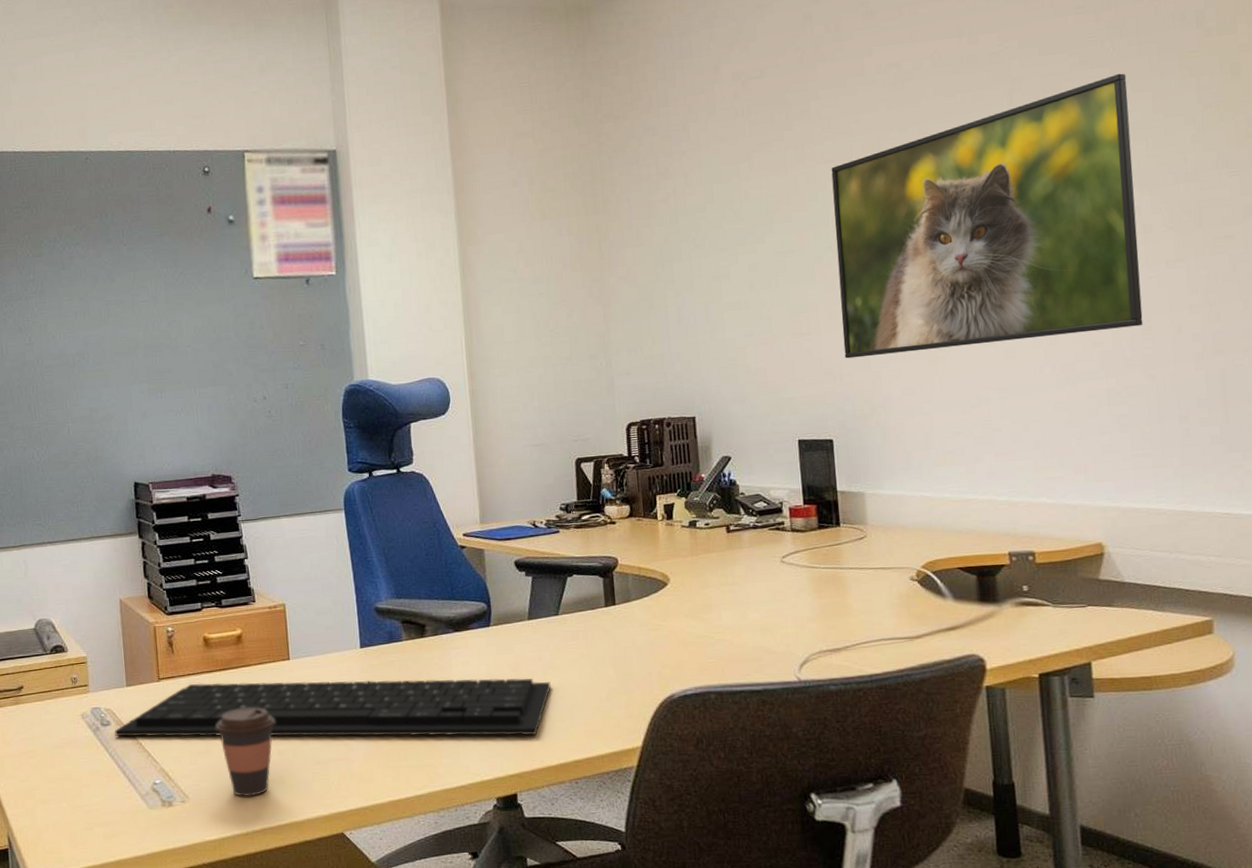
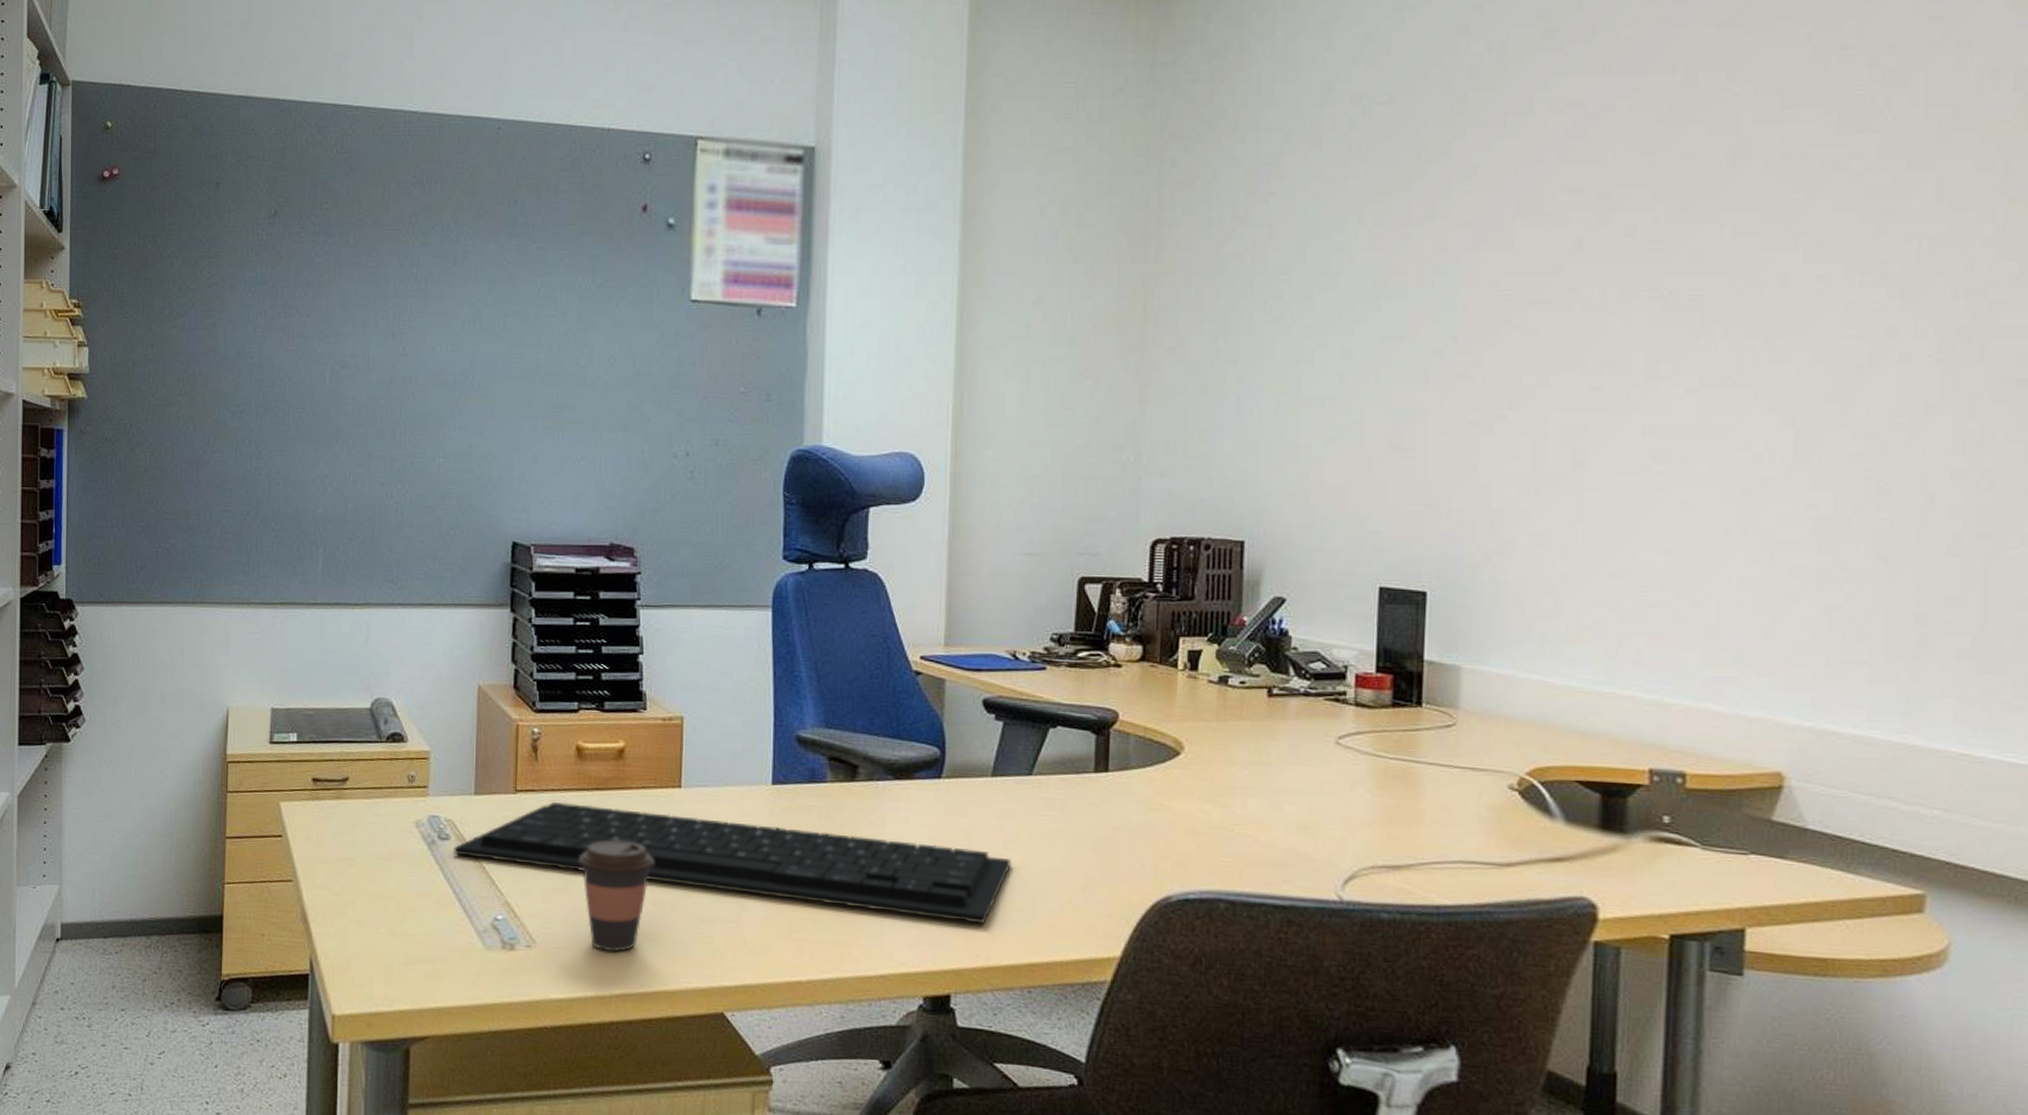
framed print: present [831,73,1143,359] -> none [1457,143,1903,489]

